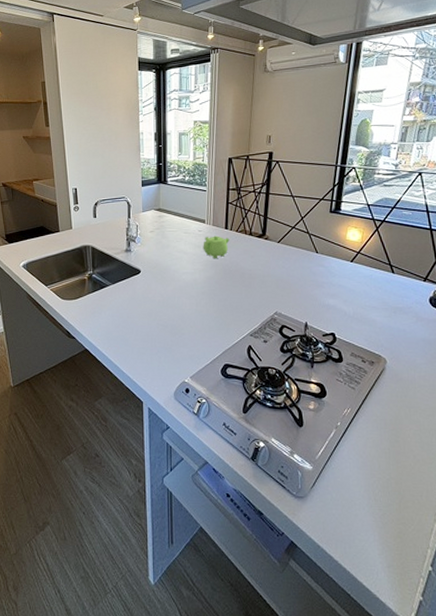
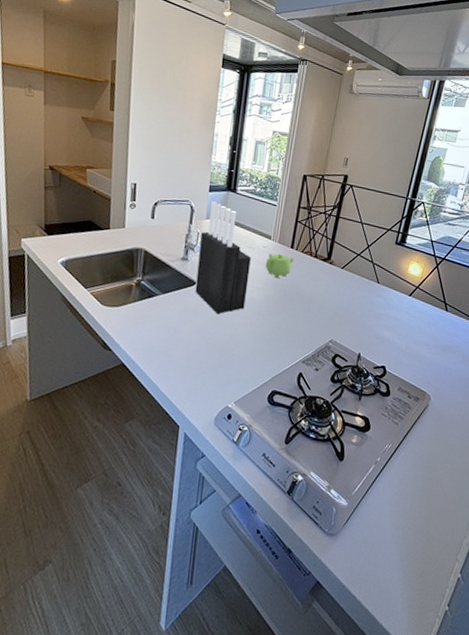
knife block: none [139,195,189,298] -> present [195,201,251,315]

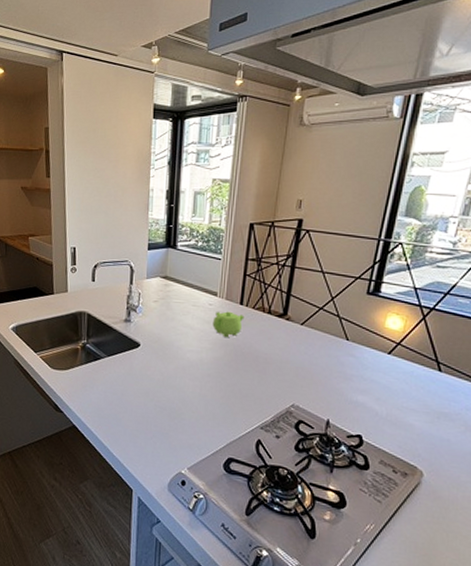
knife block: present [195,201,251,315] -> none [140,260,196,377]

